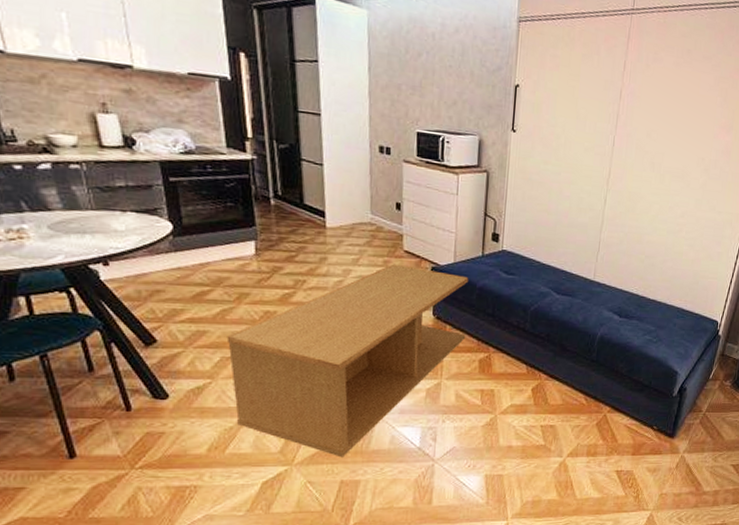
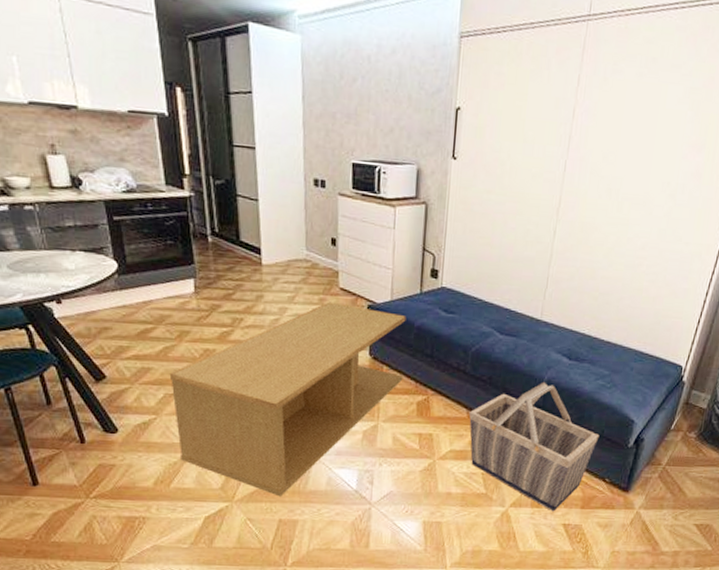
basket: none [529,338,648,460] -> present [469,381,600,512]

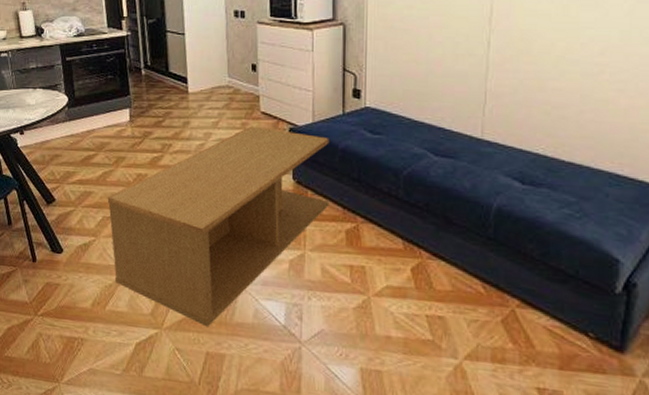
basket: present [469,381,600,512] -> none [406,209,573,371]

